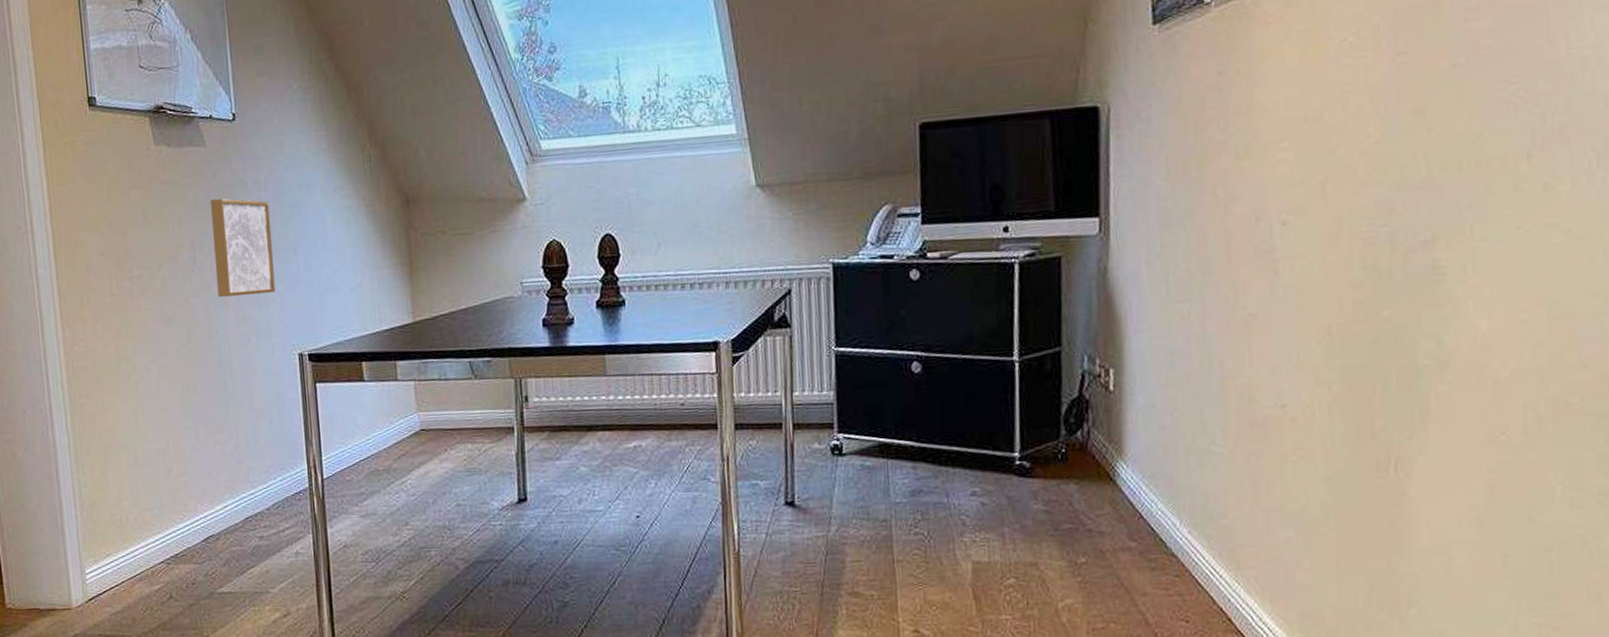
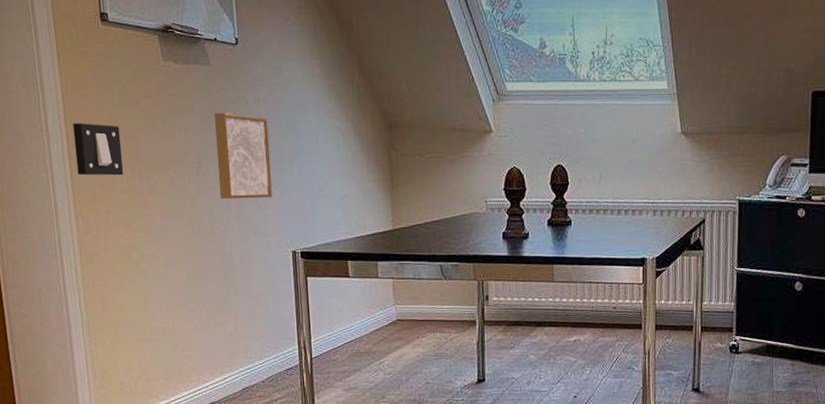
light switch: none [59,220,114,280] -> present [72,123,124,176]

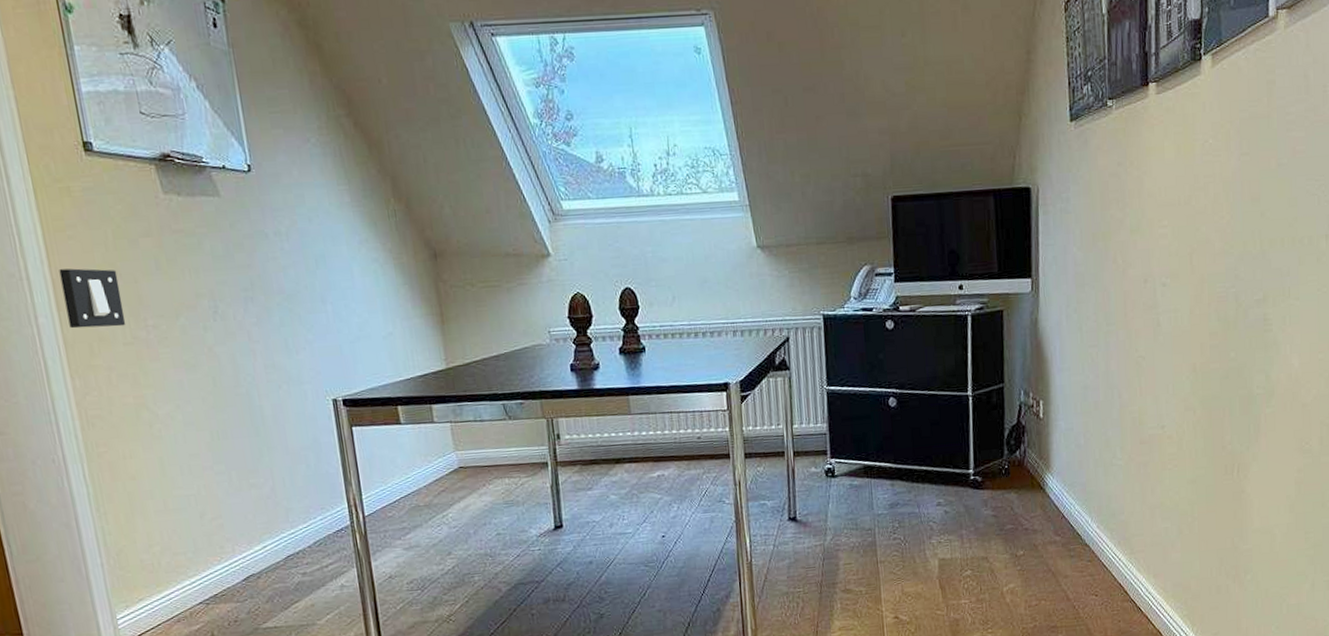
wall art: present [214,113,272,200] -> none [229,249,305,346]

